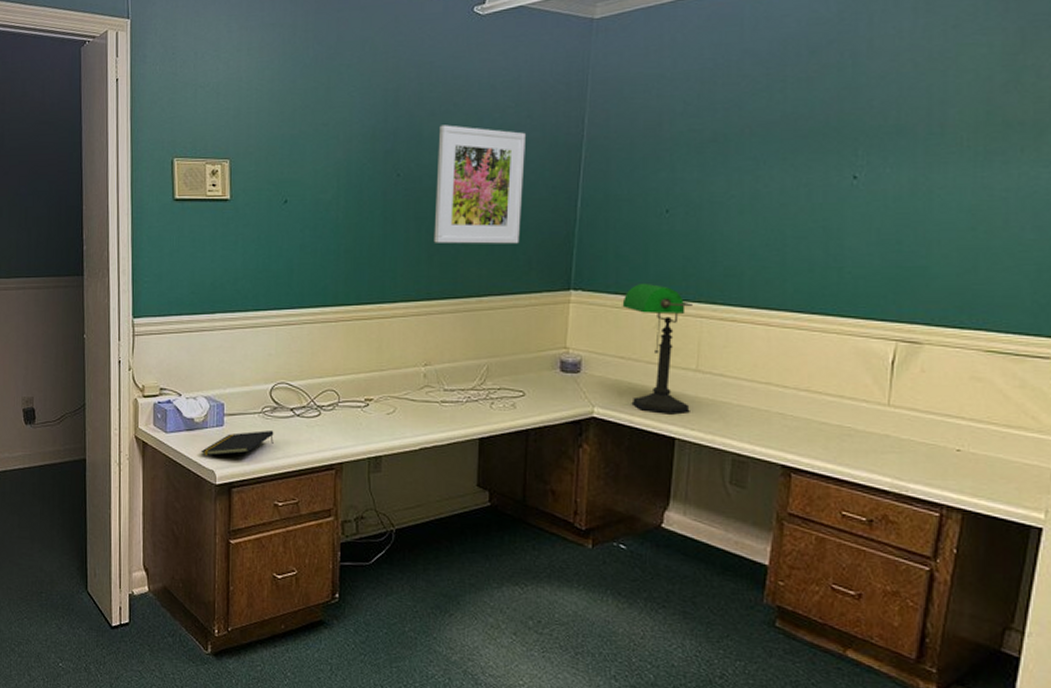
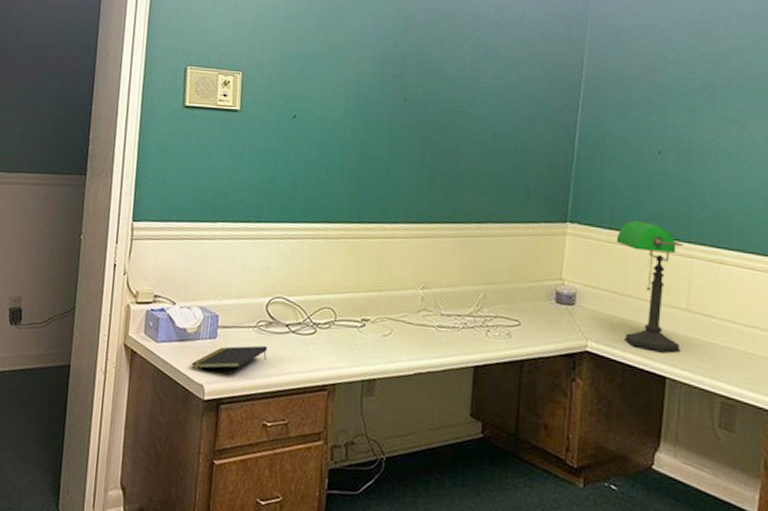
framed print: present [434,125,525,244] -> none [436,55,528,174]

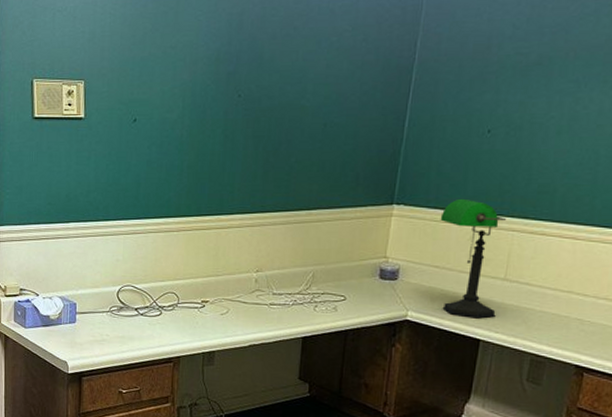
notepad: present [191,345,268,370] -> none [55,327,120,349]

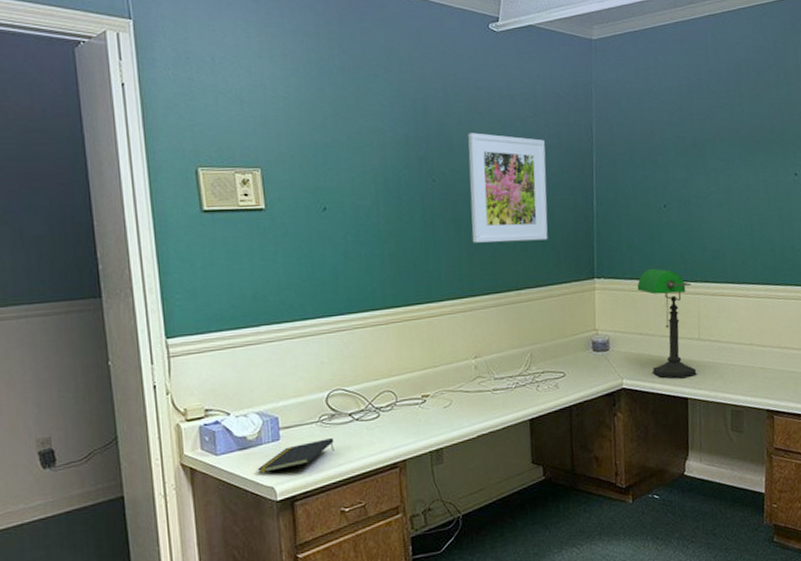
notepad: none [55,327,120,349] -> present [257,438,335,474]
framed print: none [269,48,360,161] -> present [468,132,548,243]

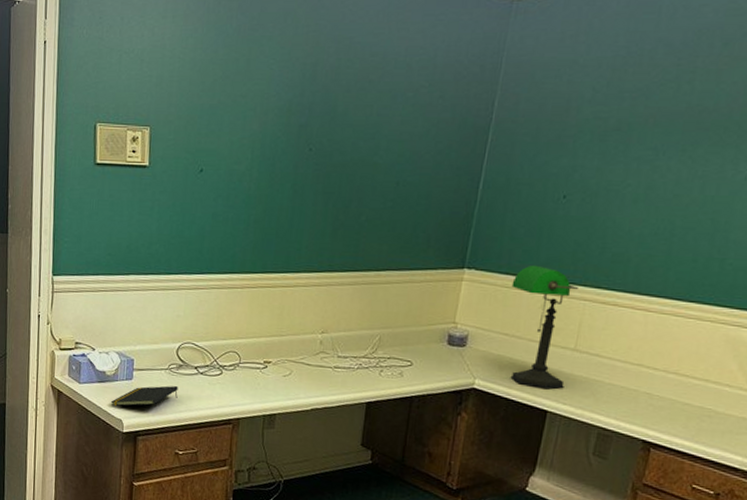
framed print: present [468,132,548,243] -> none [339,102,436,222]

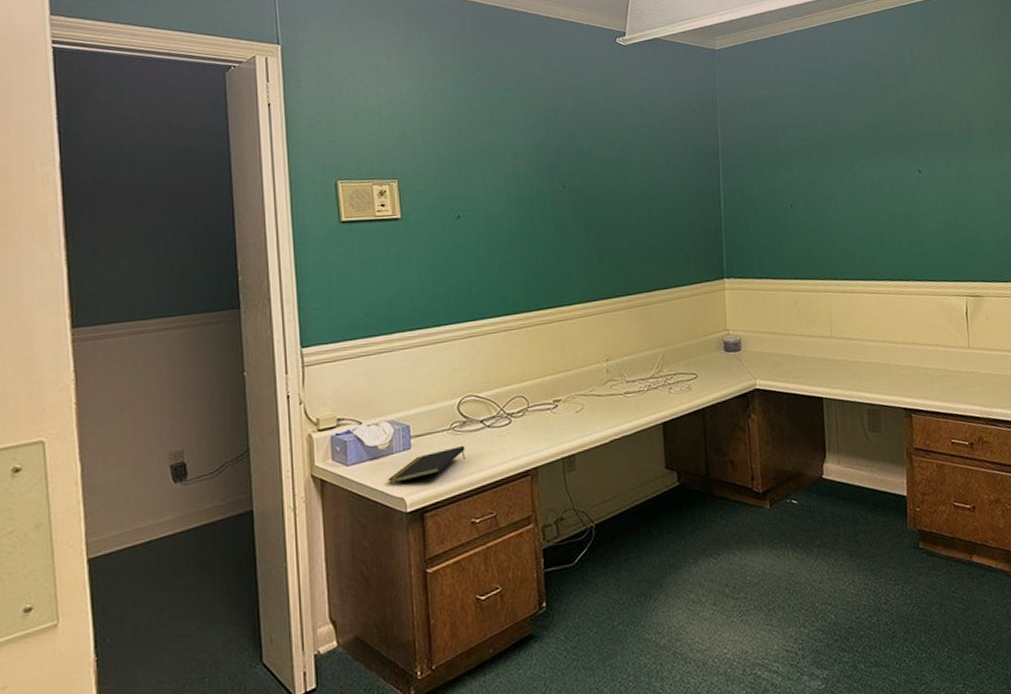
desk lamp: present [510,264,578,390] -> none [766,267,831,378]

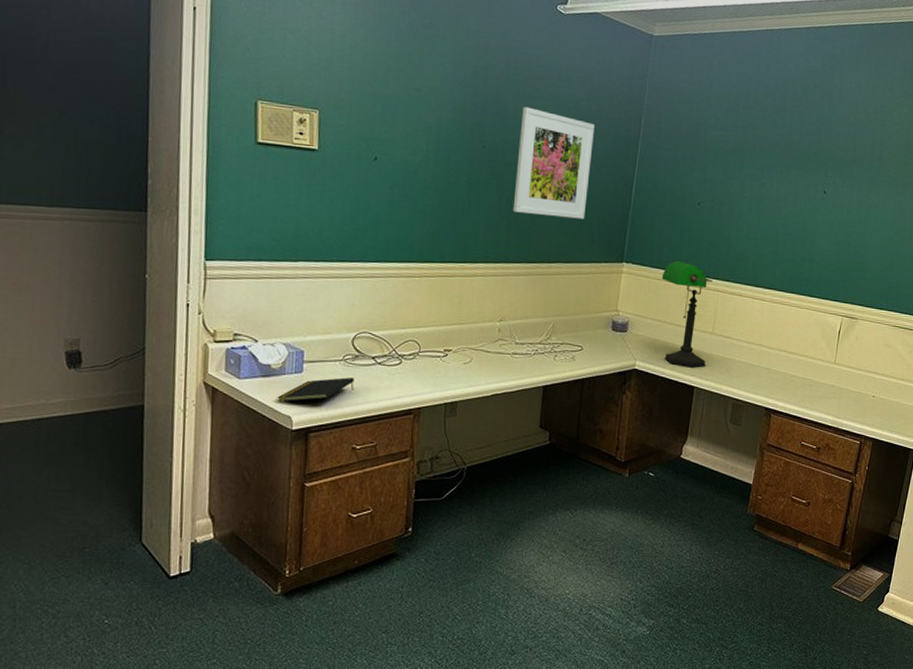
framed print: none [597,140,677,247] -> present [512,107,594,219]
desk lamp: none [766,267,831,378] -> present [661,260,712,368]

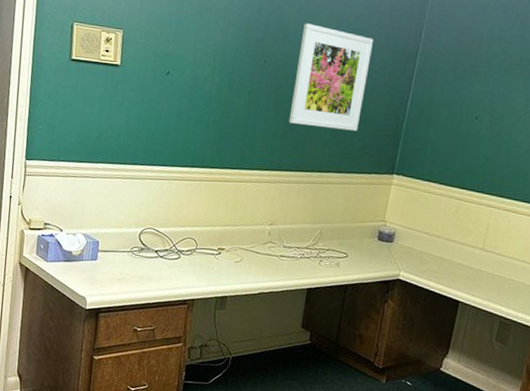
notepad: present [277,377,355,402] -> none [75,267,139,285]
desk lamp: present [661,260,712,368] -> none [429,174,486,283]

